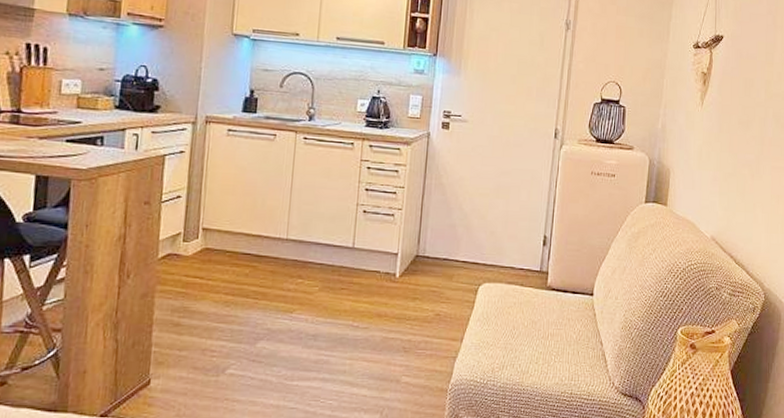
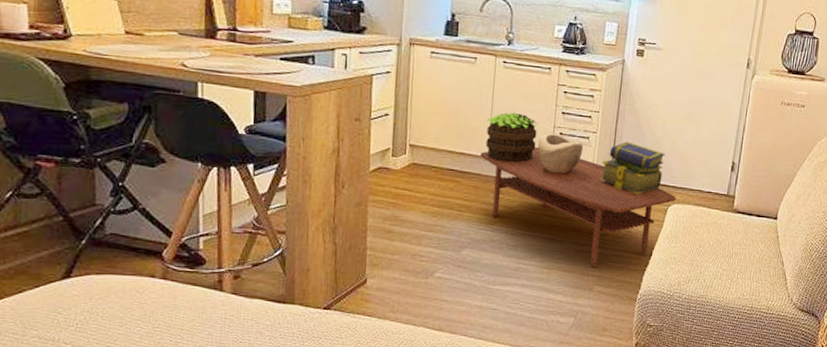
coffee table: none [279,227,487,356] -> present [480,147,676,268]
potted plant: none [284,190,340,244] -> present [485,112,538,163]
decorative bowl: none [339,211,389,255] -> present [537,132,584,174]
stack of books: none [405,217,474,274] -> present [599,141,665,195]

